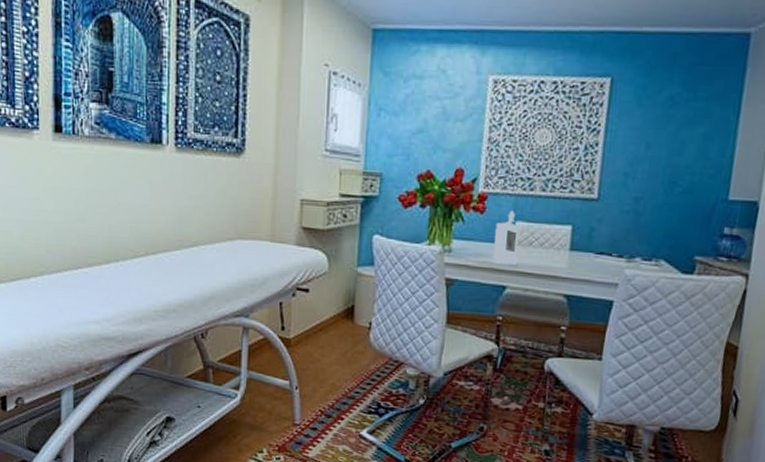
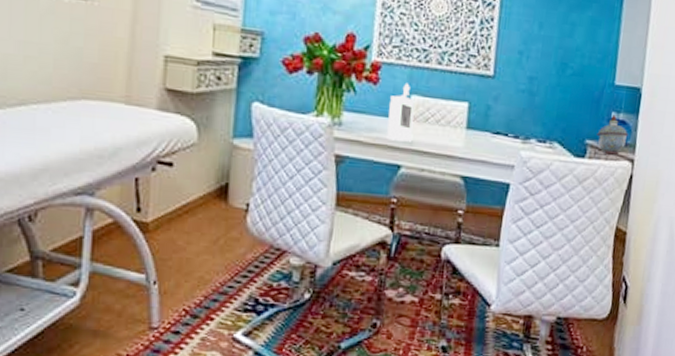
decorative jar: none [707,230,742,272] -> present [597,114,628,156]

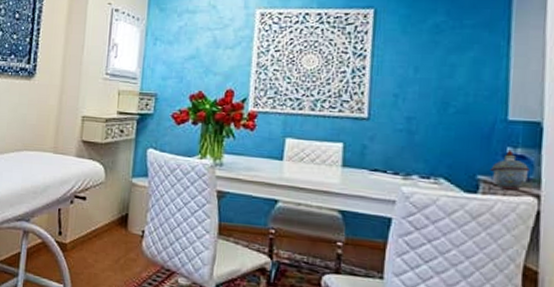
tissue box: present [387,82,415,142] -> none [264,128,290,179]

